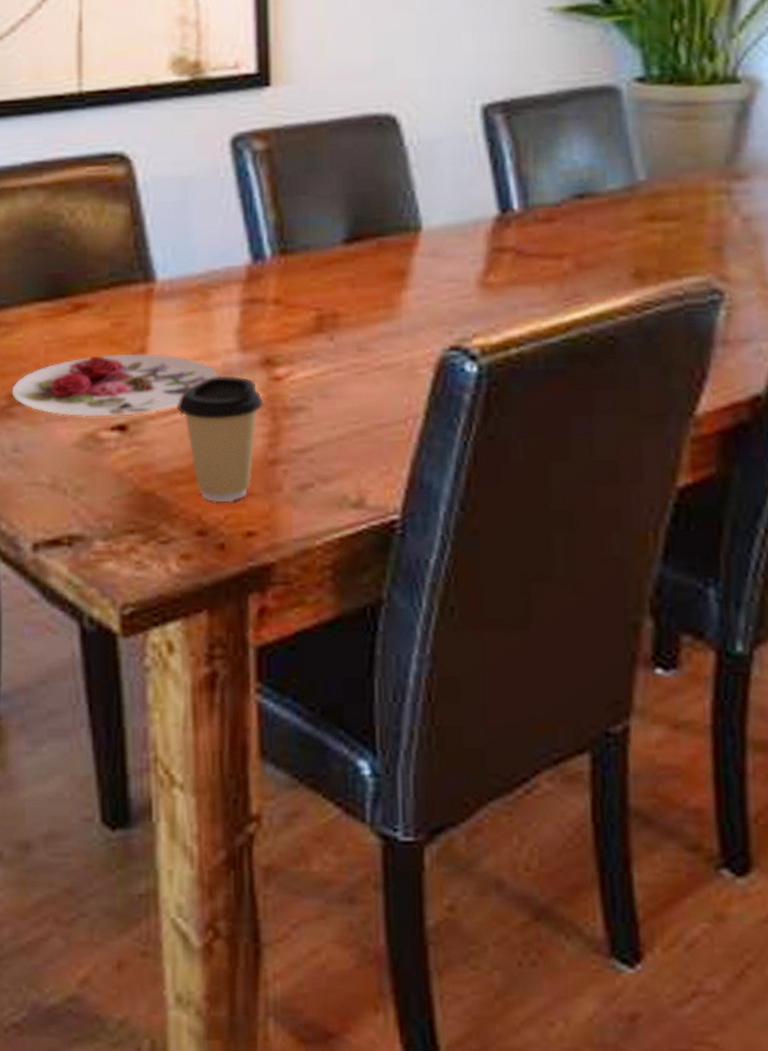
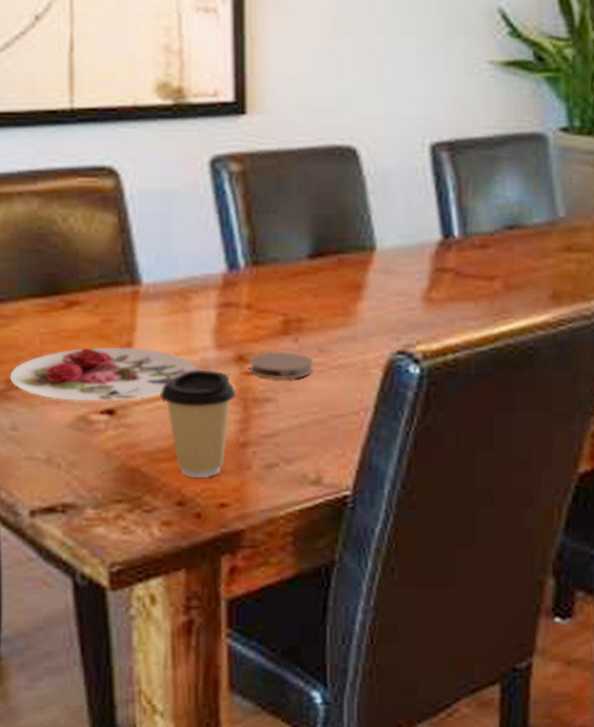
coaster: none [278,351,352,385] -> present [249,351,314,380]

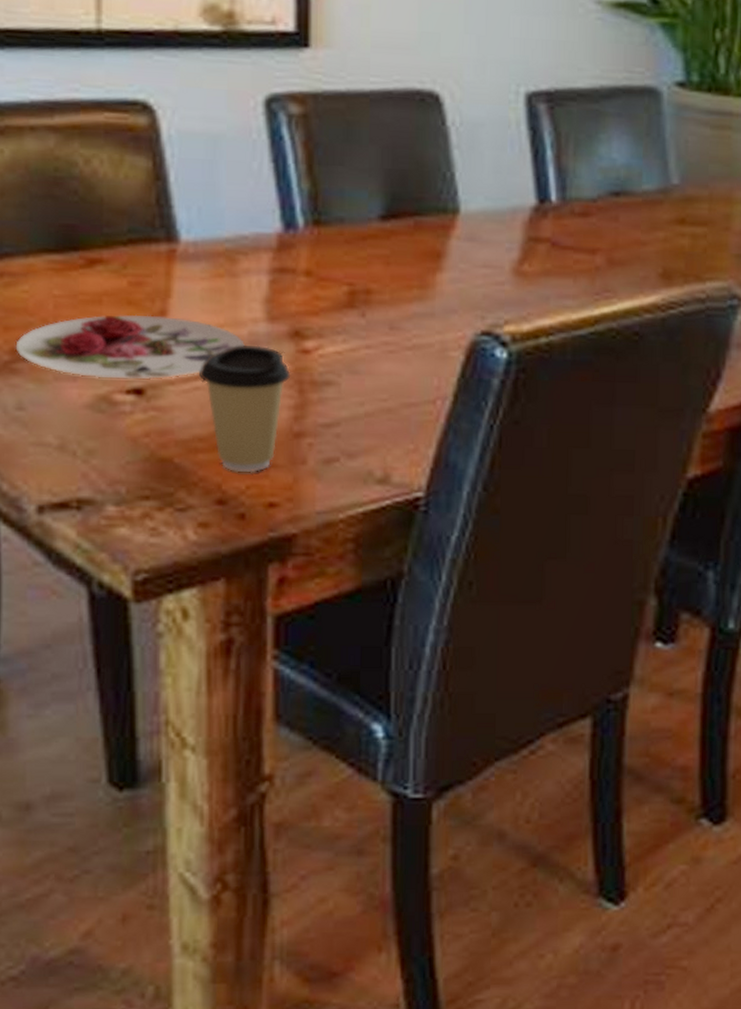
coaster: present [249,351,314,380] -> none [307,327,383,361]

